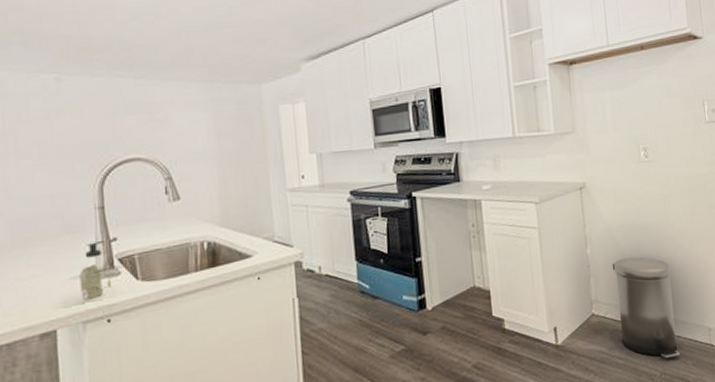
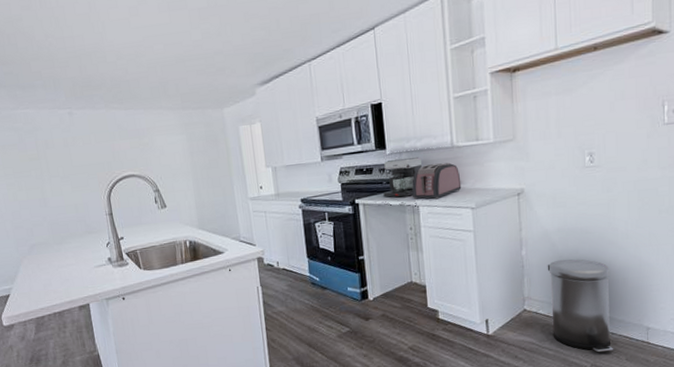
soap dispenser: present [79,241,111,303] -> none [100,239,123,285]
coffee maker: none [443,146,483,191] -> present [383,156,422,198]
toaster: none [473,153,525,193] -> present [412,162,462,200]

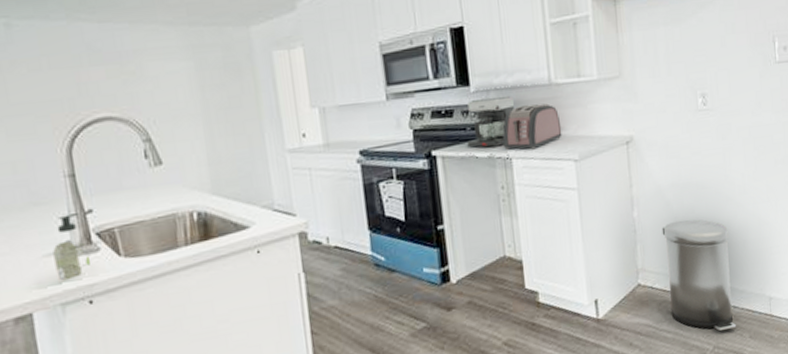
soap dispenser: none [100,239,123,285] -> present [53,213,90,283]

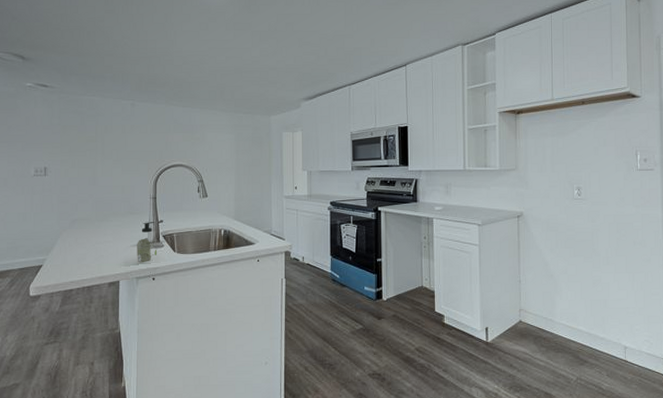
coffee maker: present [467,95,514,148] -> none [403,175,438,209]
toaster: present [502,103,562,150] -> none [428,182,471,214]
pedal bin: present [662,219,737,332] -> none [540,278,597,367]

